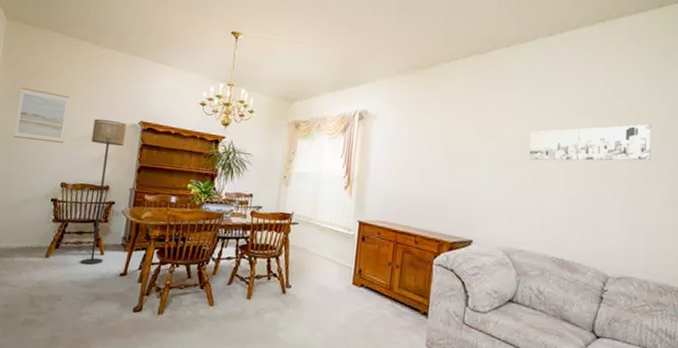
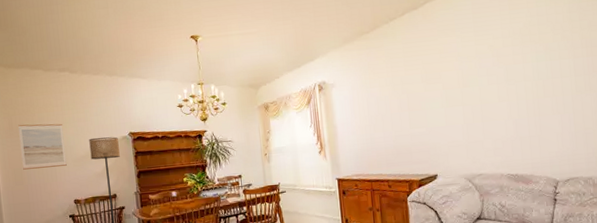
wall art: present [529,124,652,161] -> none [470,41,579,95]

